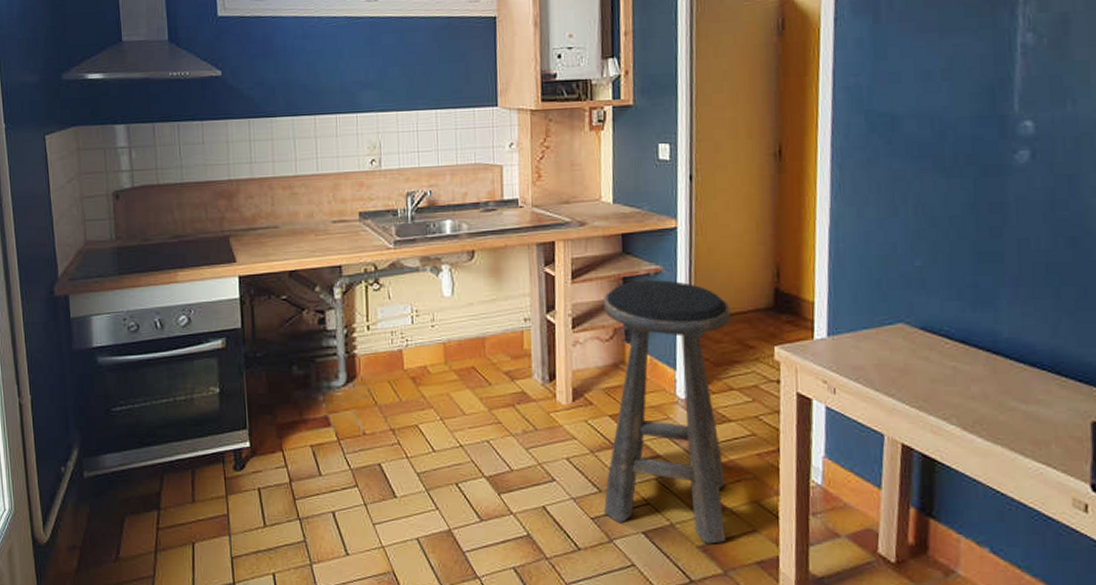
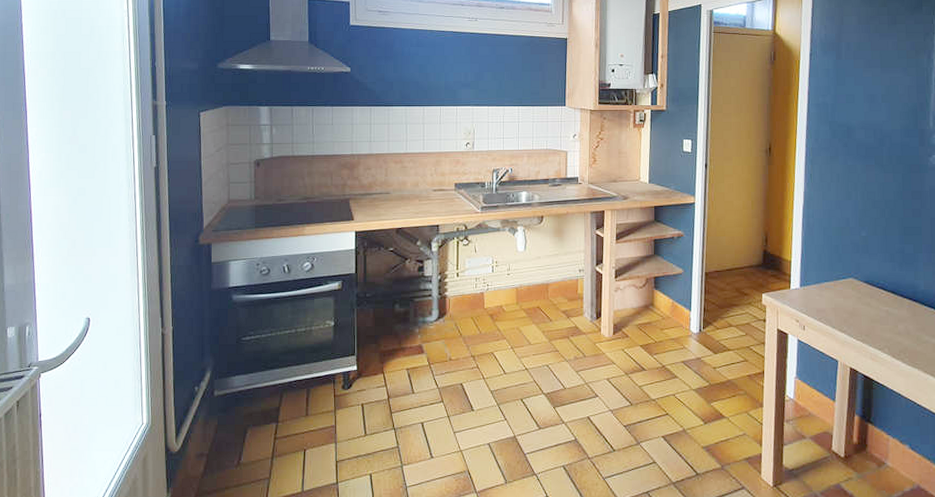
stool: present [603,280,731,544] -> none [633,242,732,445]

